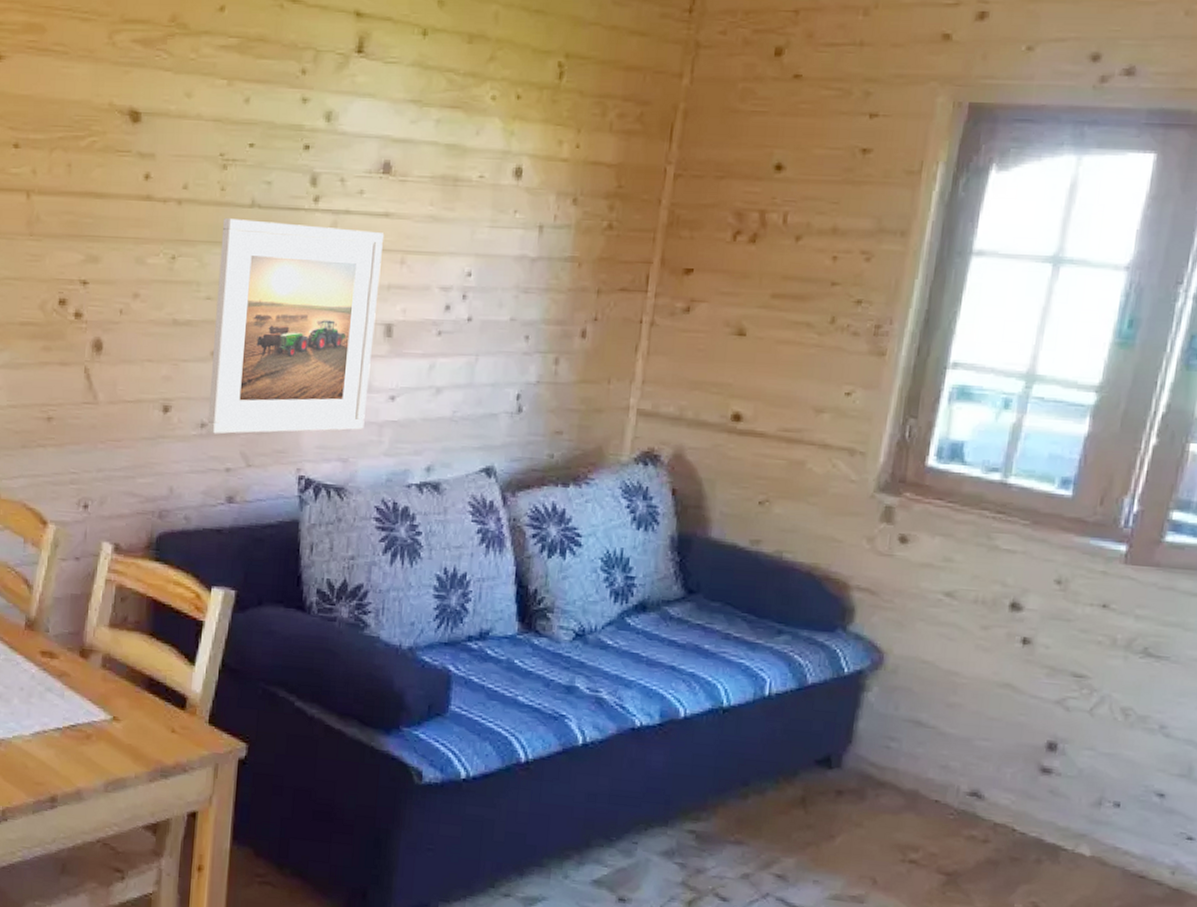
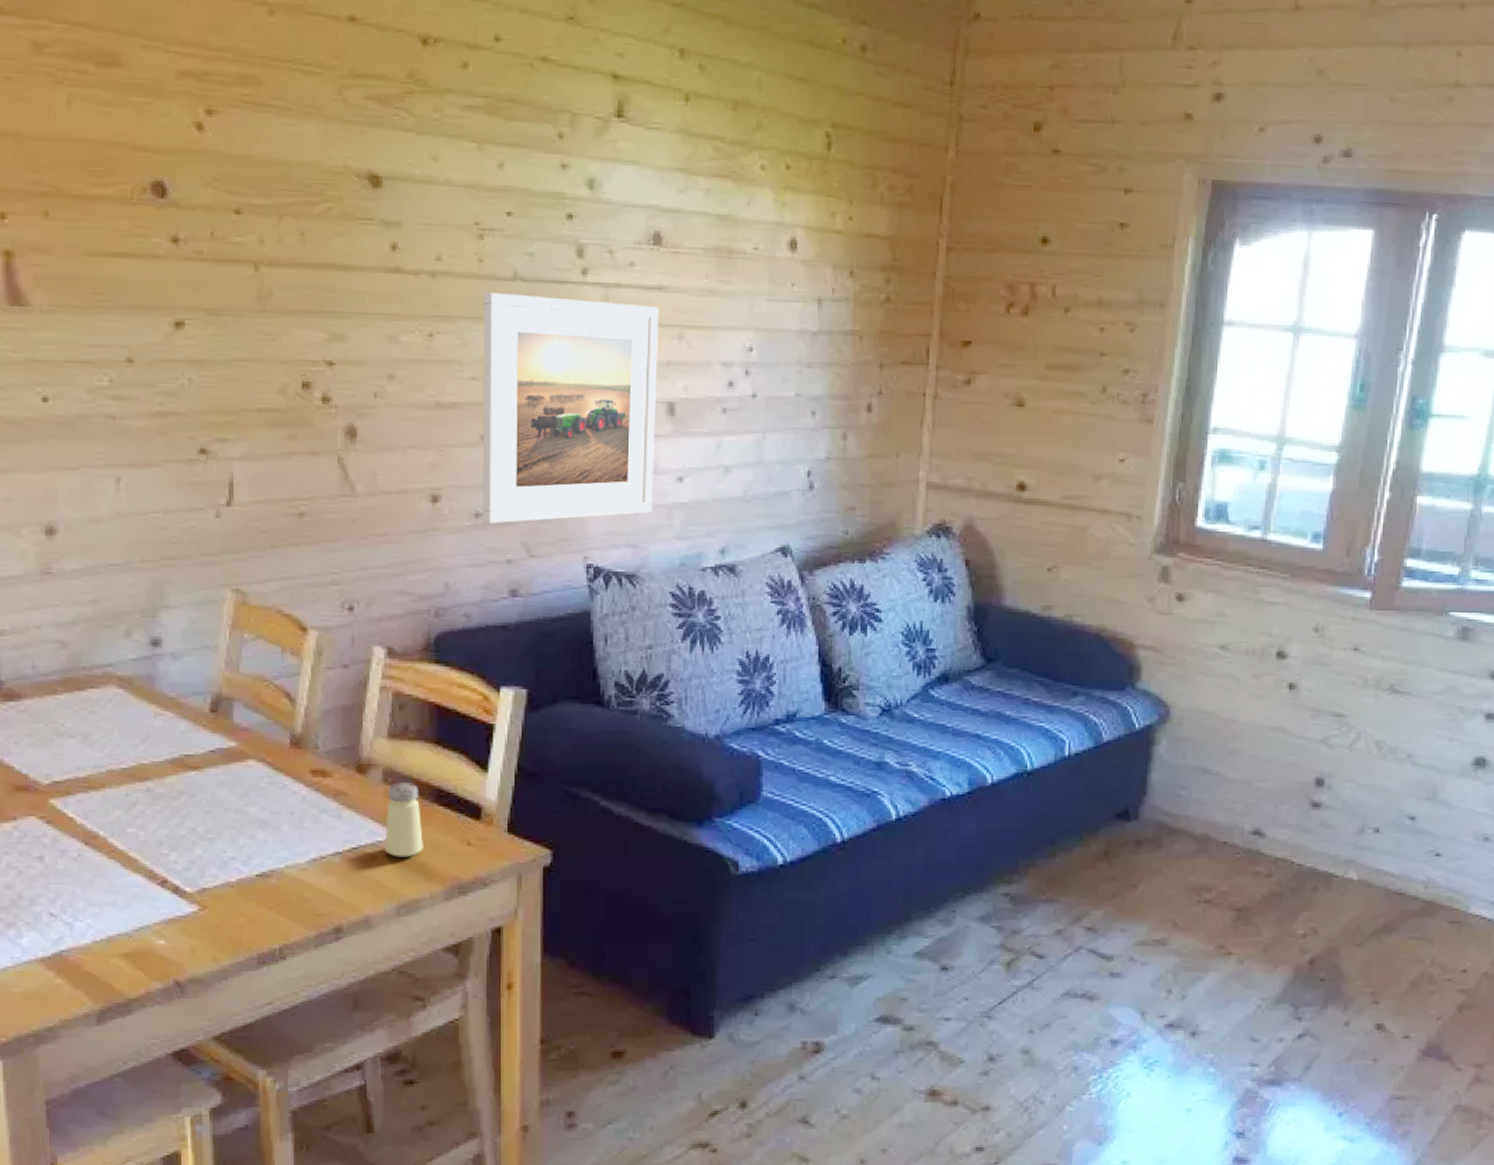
saltshaker: none [98,668,133,739] -> present [384,781,423,857]

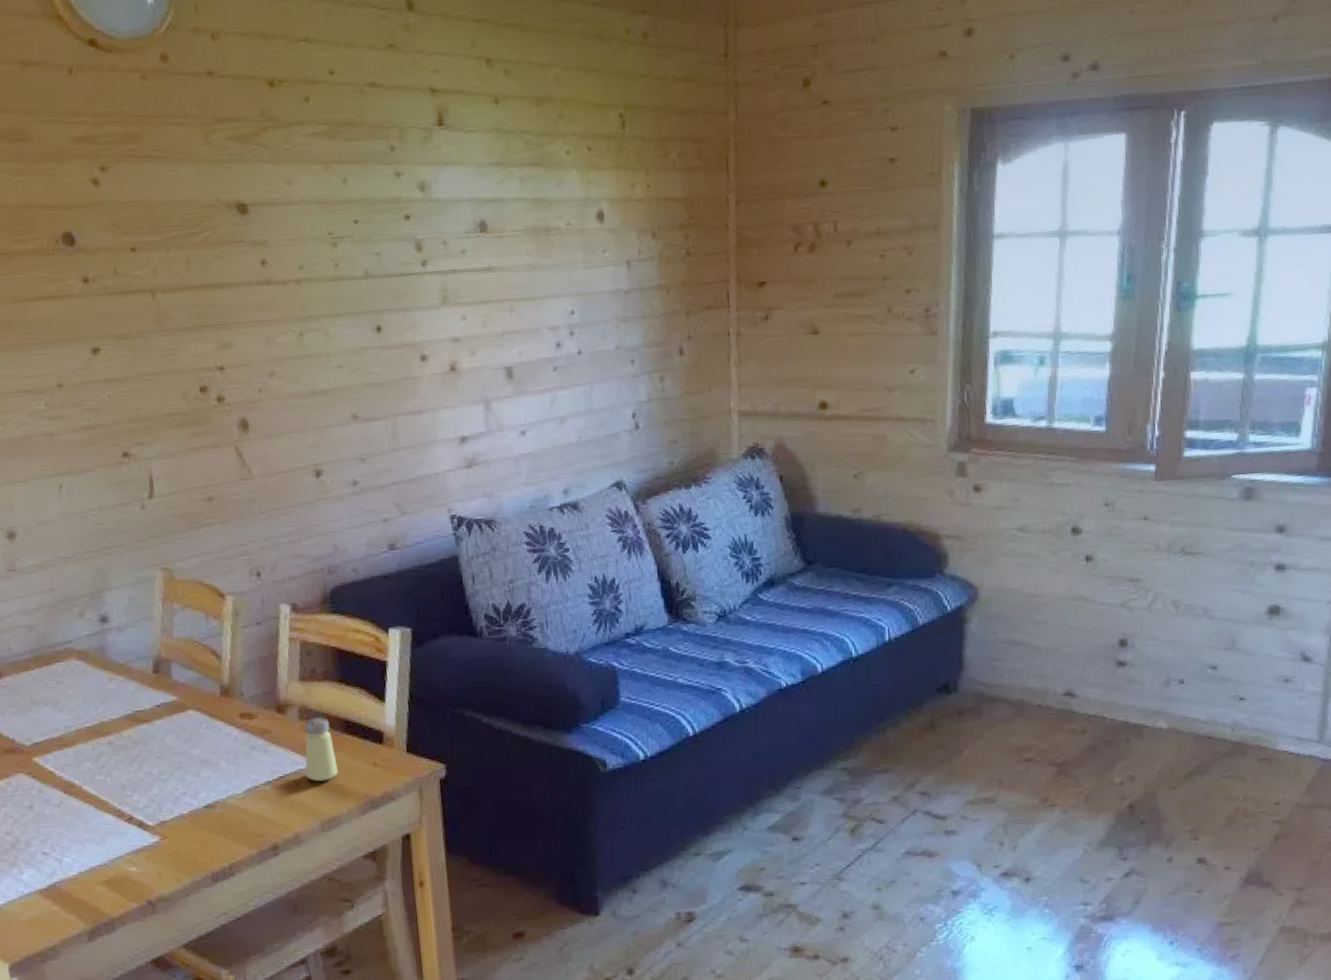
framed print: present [482,291,660,524] -> none [341,285,502,490]

